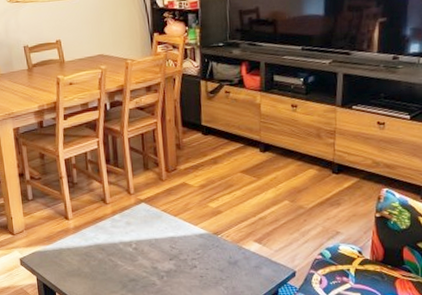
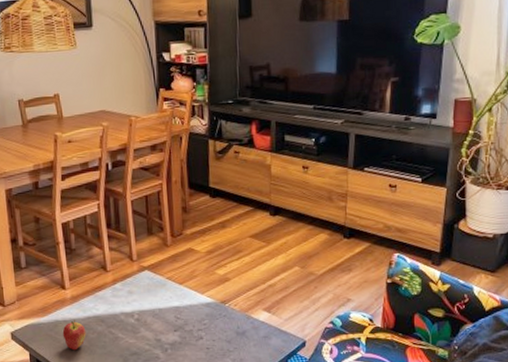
fruit: none [66,248,88,276] -> present [62,320,86,351]

